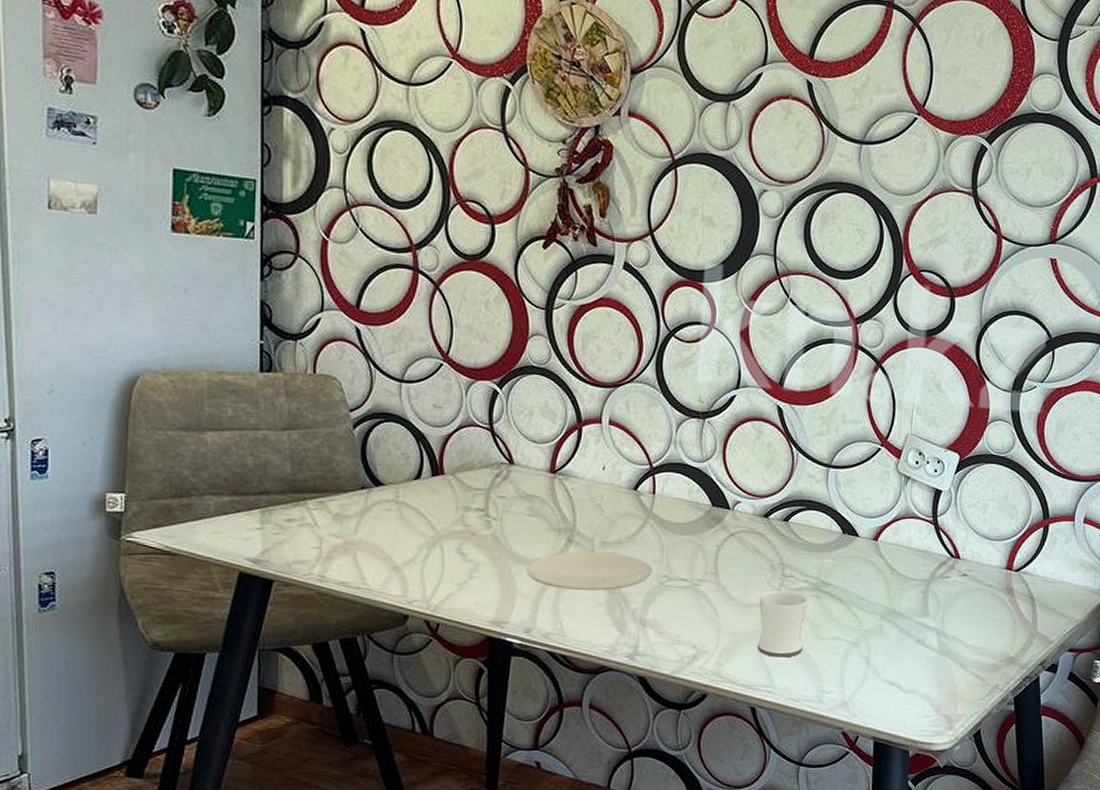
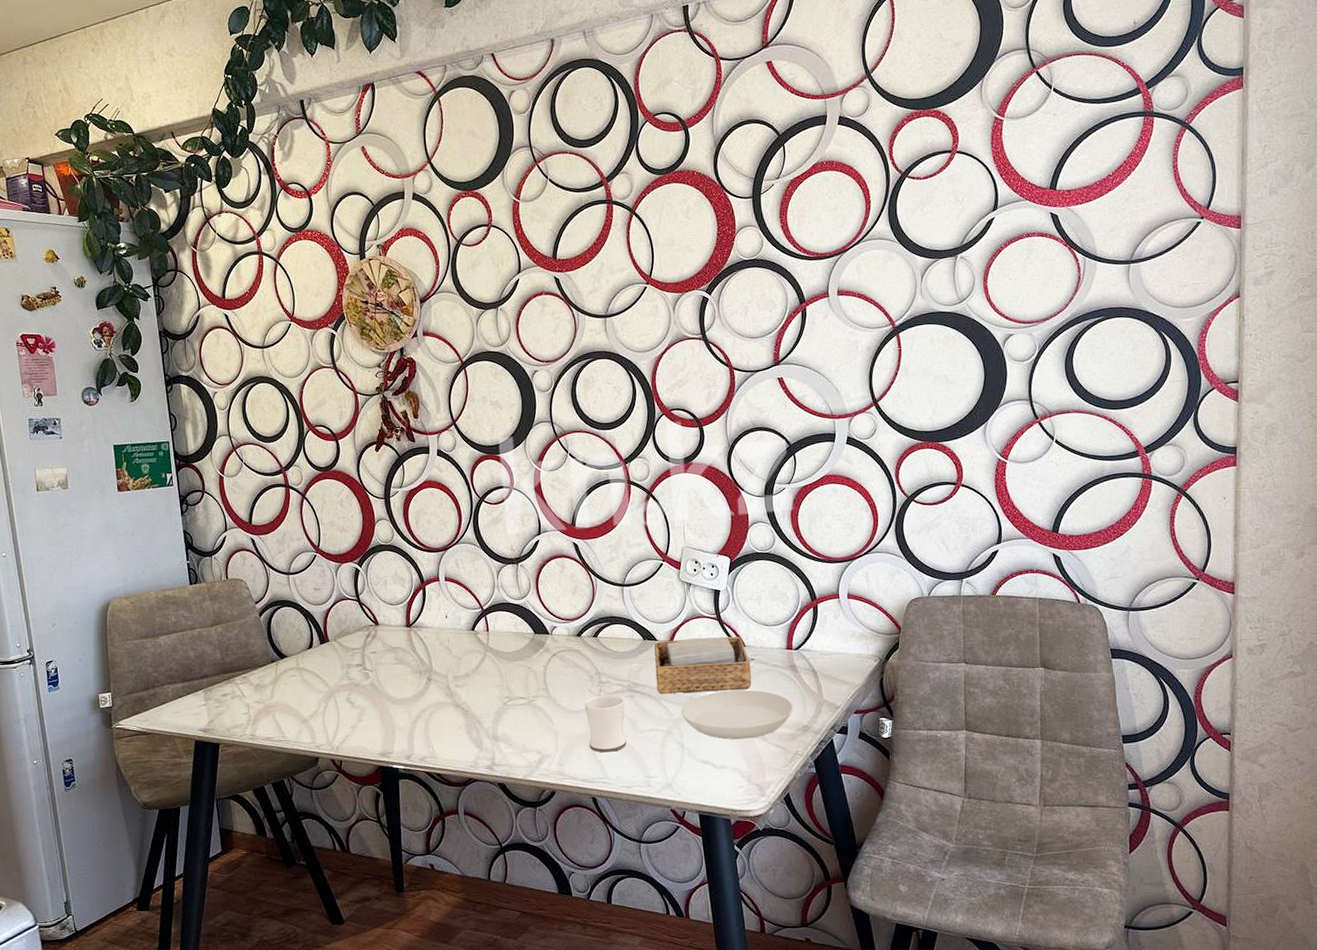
plate: present [526,551,653,591] -> none [400,684,497,720]
napkin holder: none [849,537,963,608] -> present [654,636,752,694]
saucer: none [873,605,1003,664] -> present [681,689,794,740]

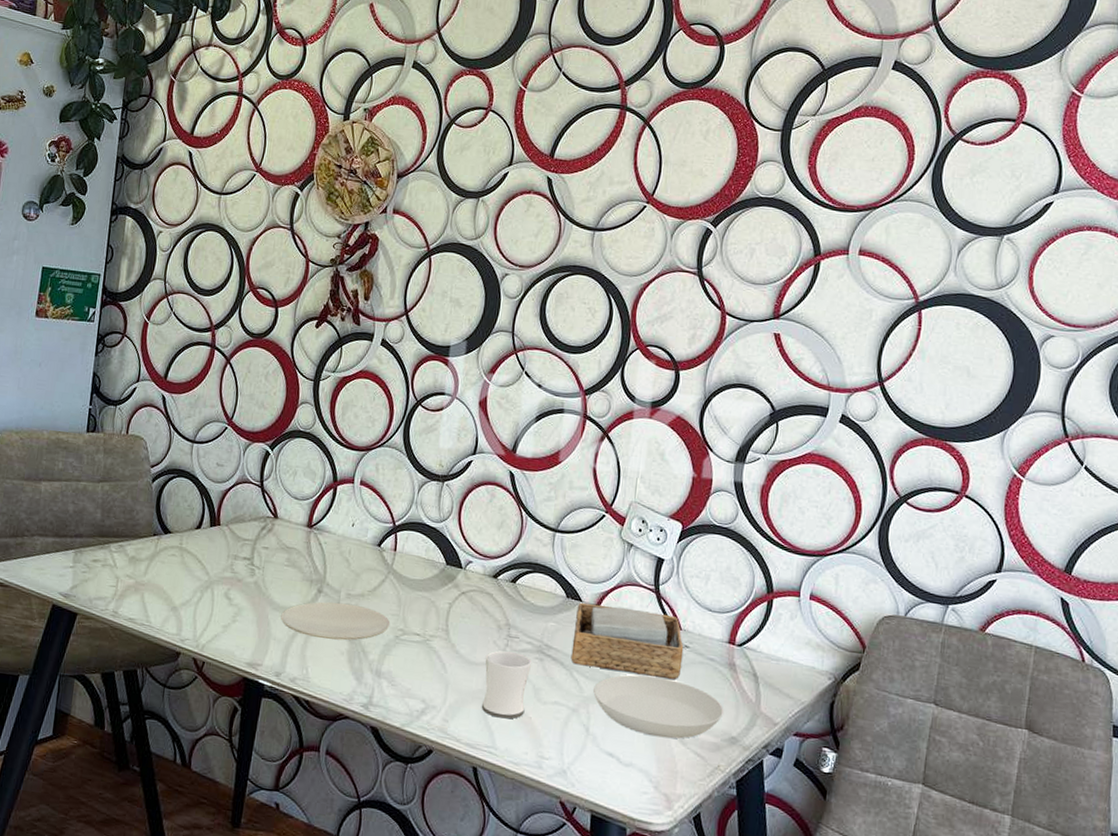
plate: none [400,684,497,720] -> present [281,601,391,641]

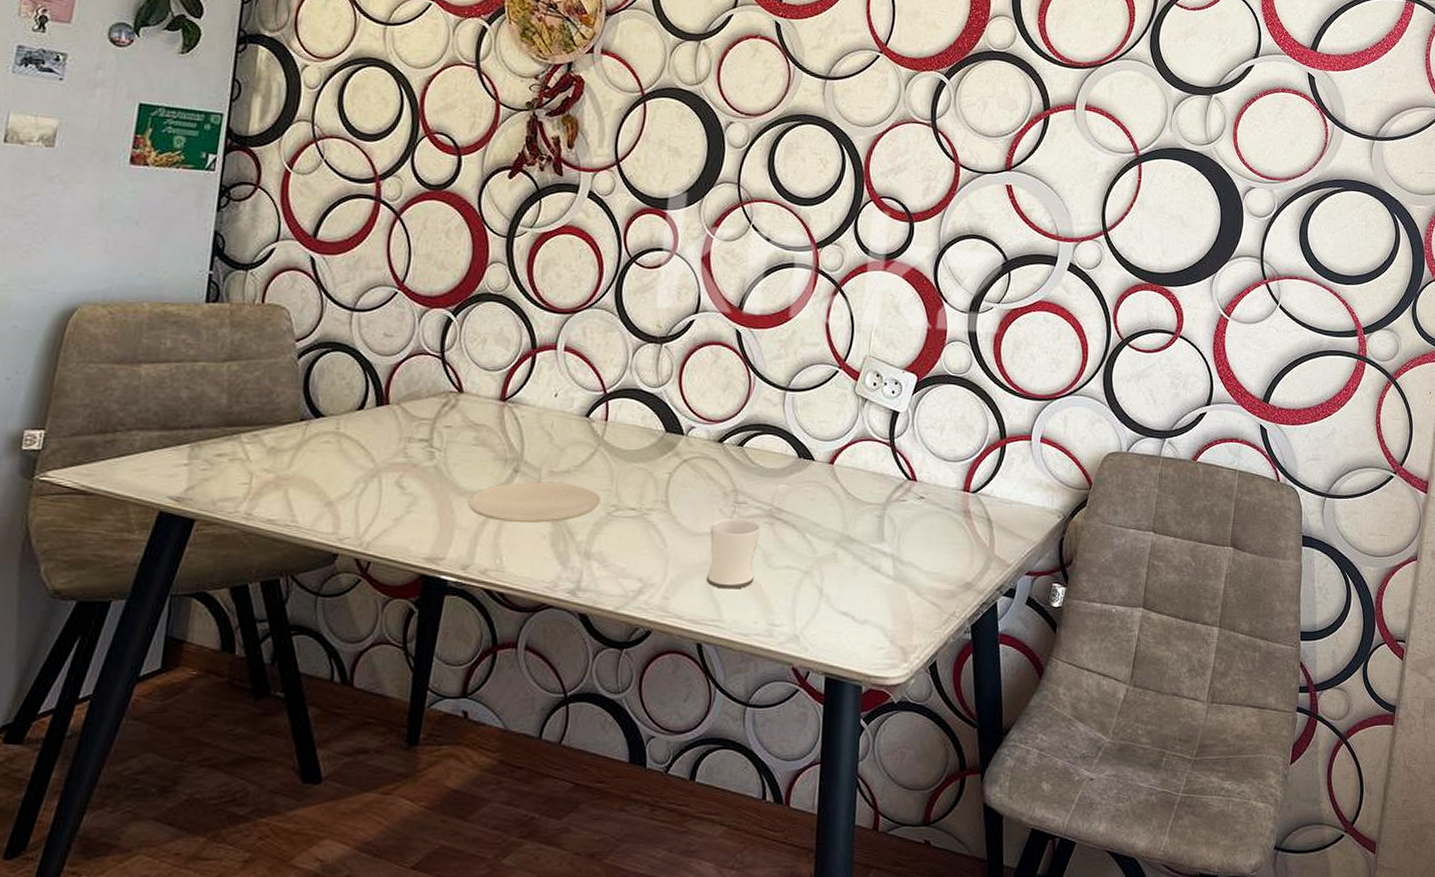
napkin holder: present [571,602,684,680] -> none [803,461,919,532]
saucer: present [593,674,725,739] -> none [827,530,960,591]

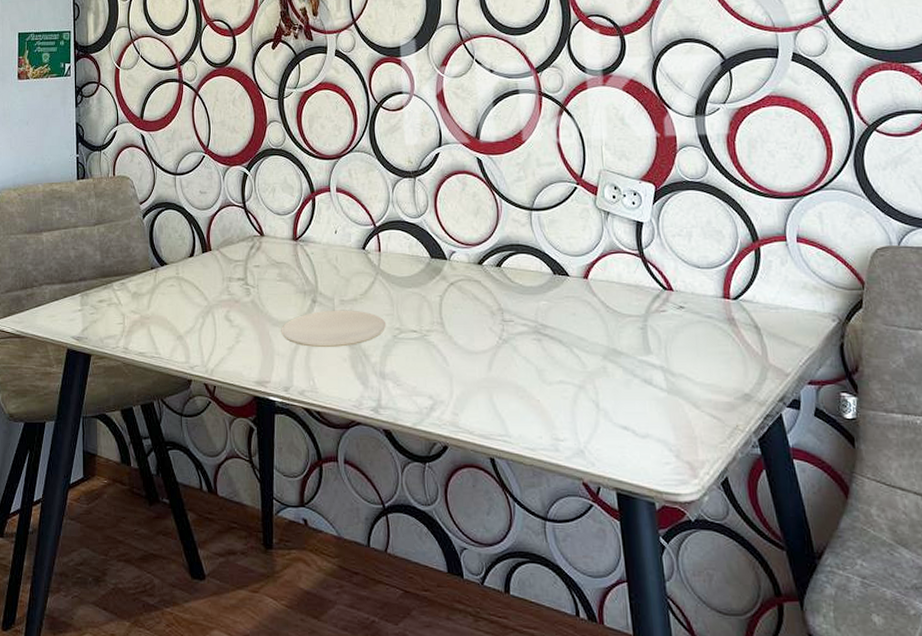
mug: present [706,517,762,589] -> none [484,335,532,405]

